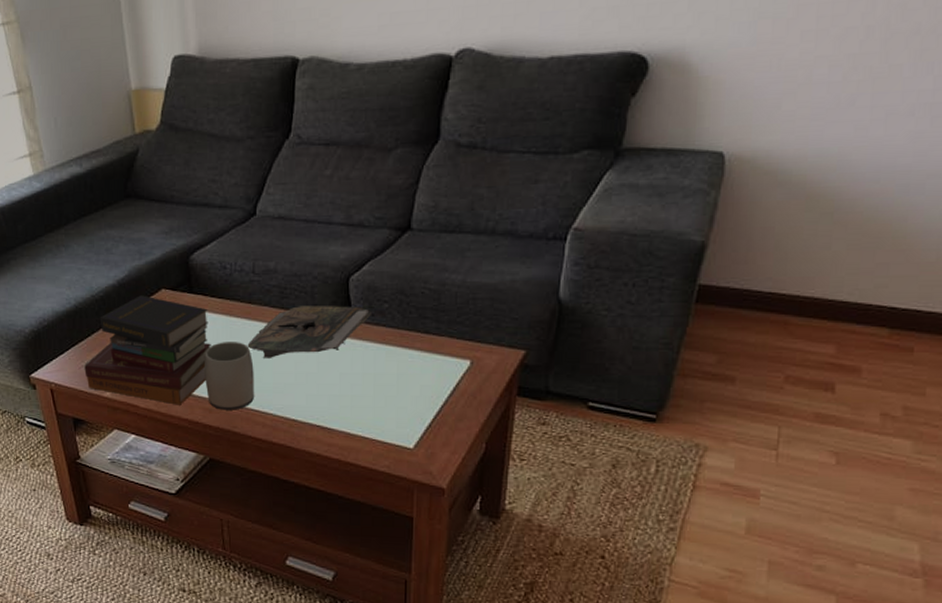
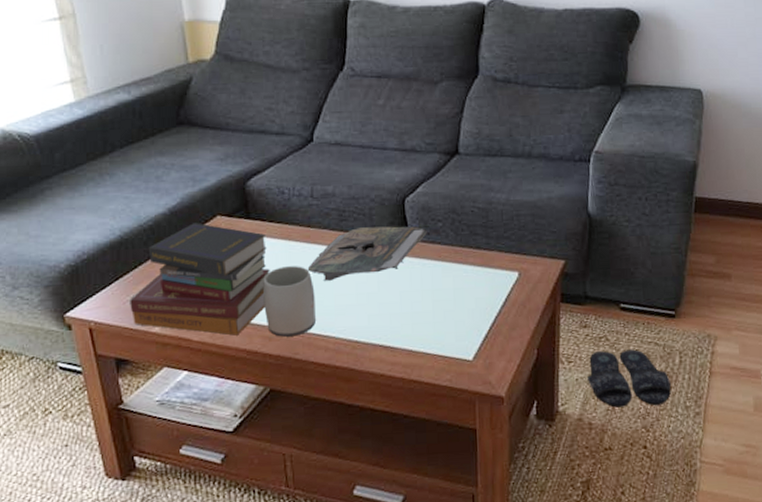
slippers: none [541,451,641,515] -> present [587,349,671,408]

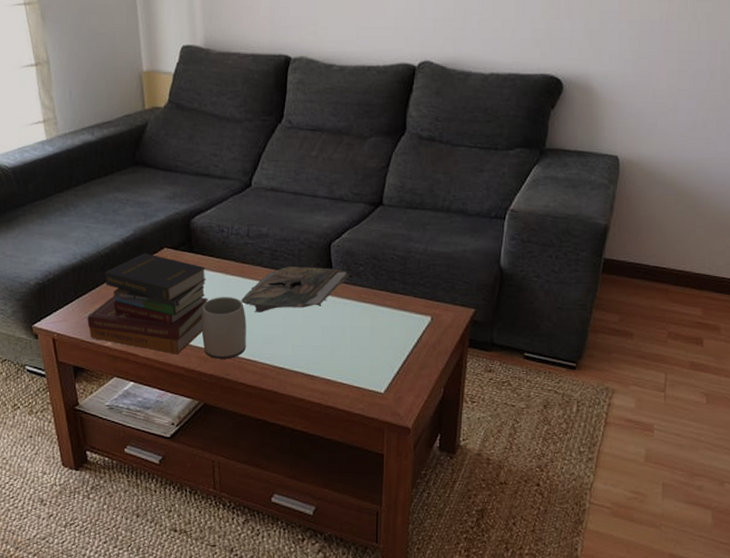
slippers: present [587,349,671,408] -> none [489,395,566,448]

